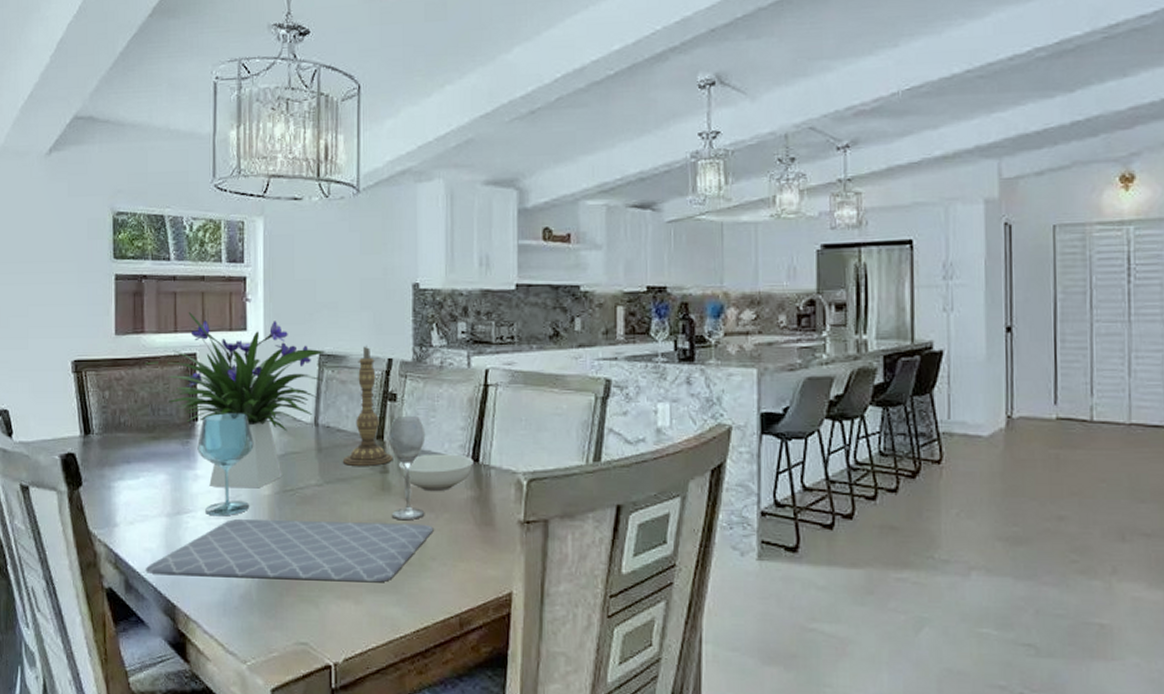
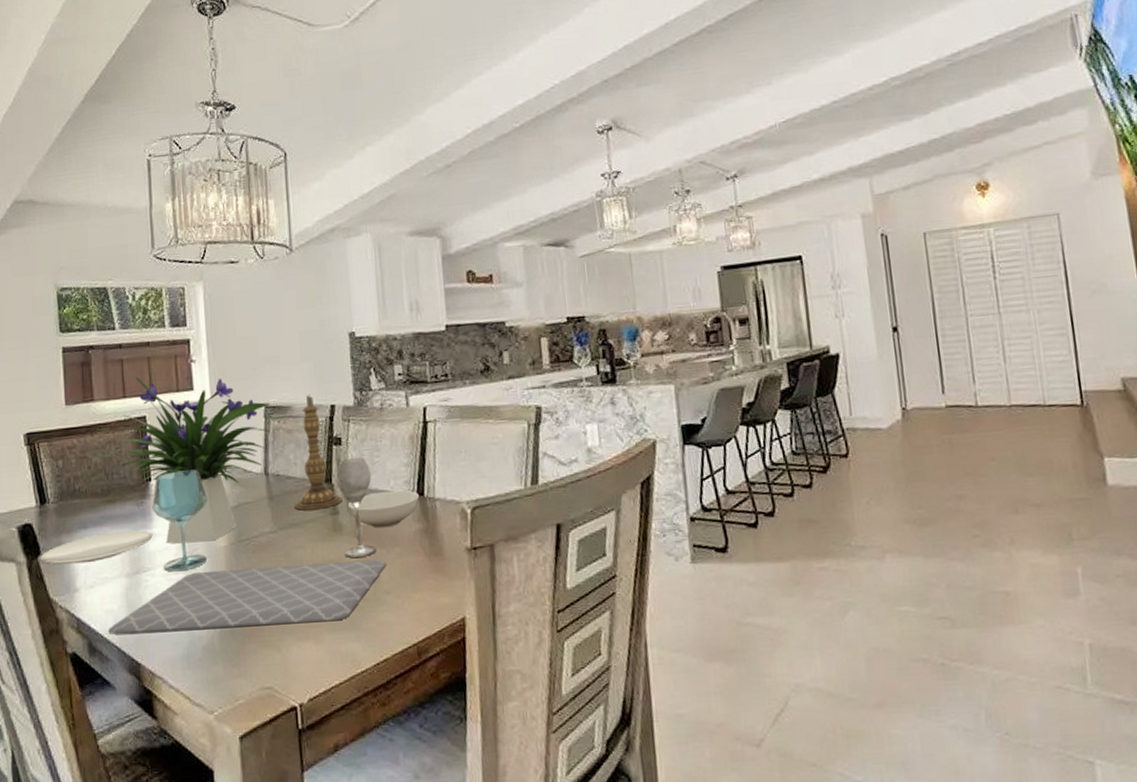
plate: none [81,470,196,499] -> present [40,530,153,565]

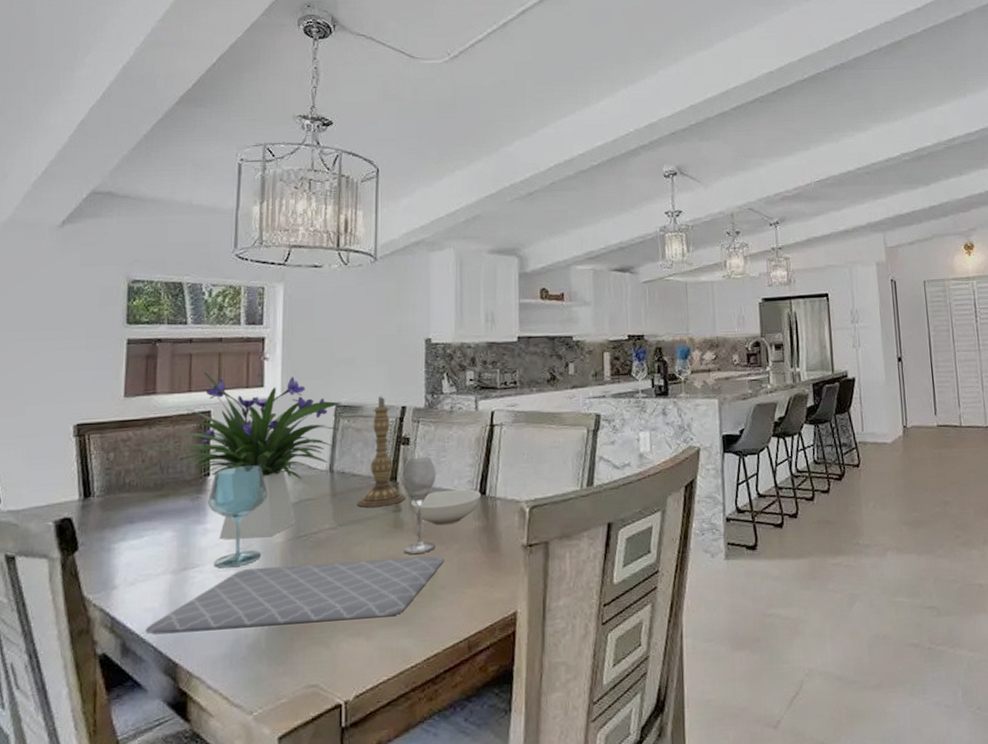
plate: present [40,530,153,565] -> none [77,525,206,561]

